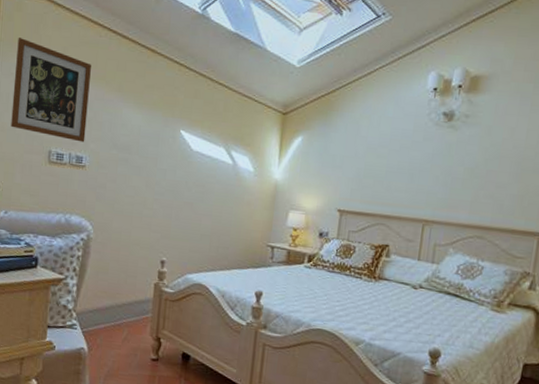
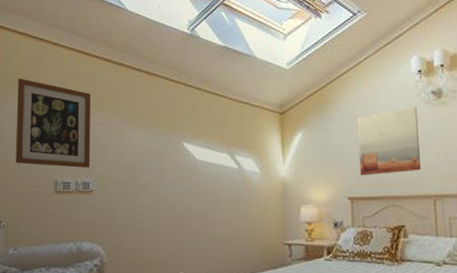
wall art: none [353,126,424,193] -> present [357,106,421,176]

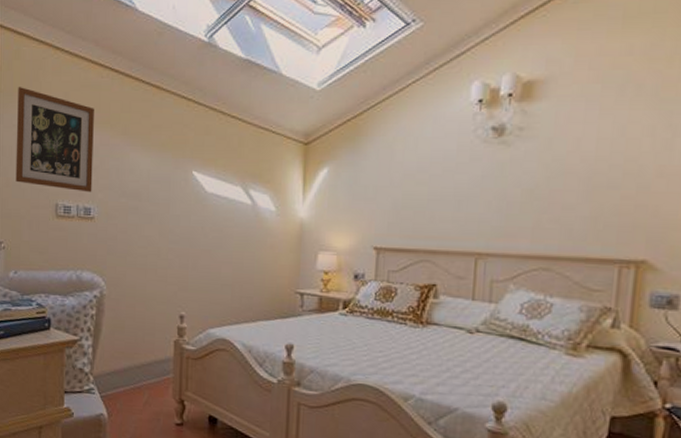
wall art: present [357,106,421,176] -> none [390,145,470,224]

